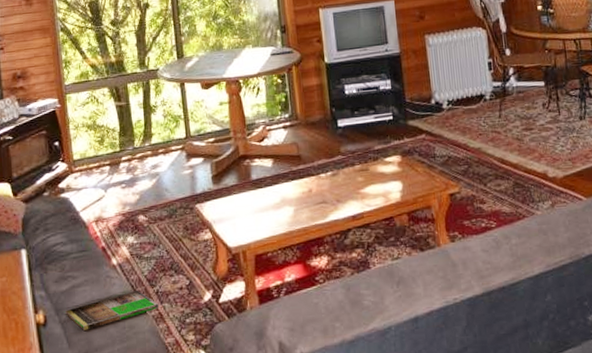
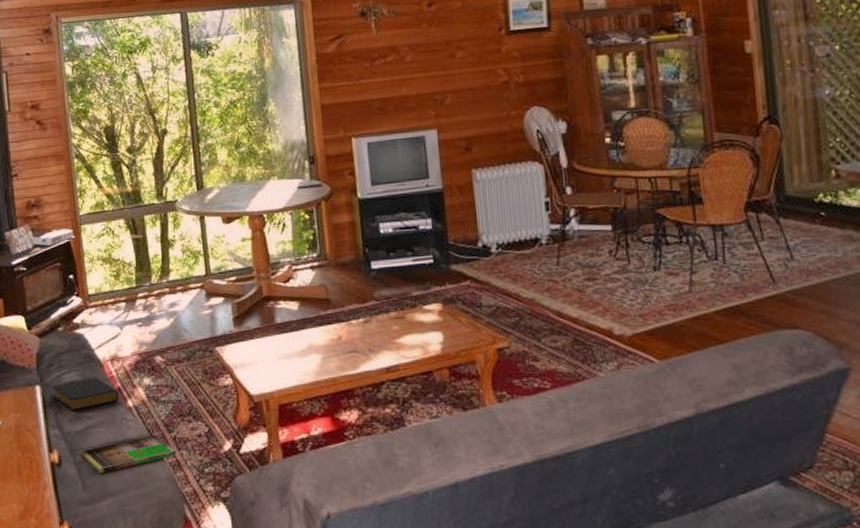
hardback book: none [37,238,103,273] -> present [51,377,119,411]

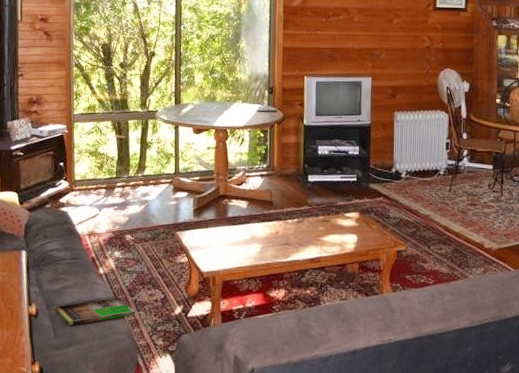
hardback book: present [51,377,119,411] -> none [35,247,92,274]

